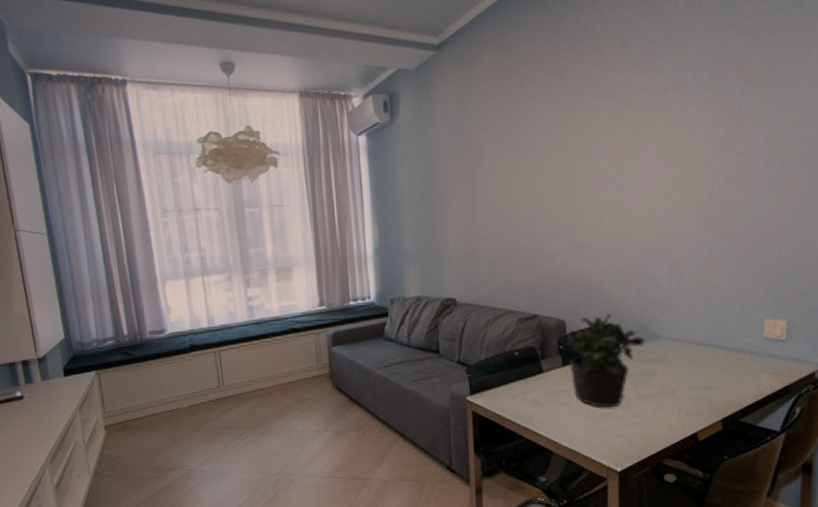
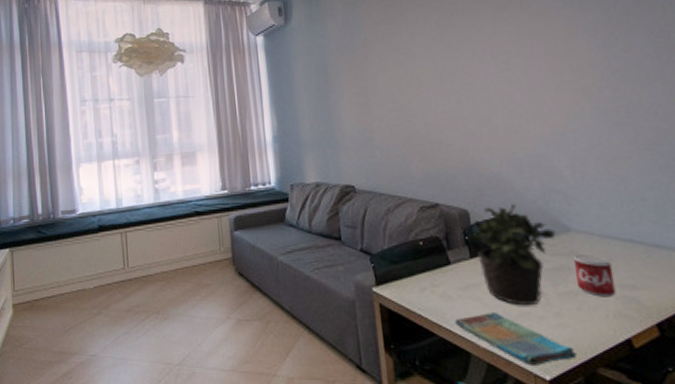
dish towel: none [541,415,648,461] -> present [454,313,578,367]
beverage can: none [657,360,691,398] -> present [573,255,616,297]

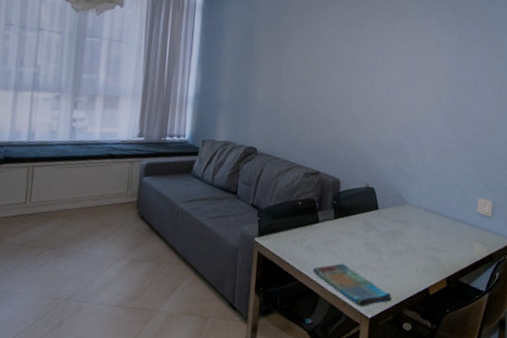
potted plant: present [467,204,556,306] -> none [335,179,397,260]
beverage can: present [573,255,616,297] -> none [402,223,428,256]

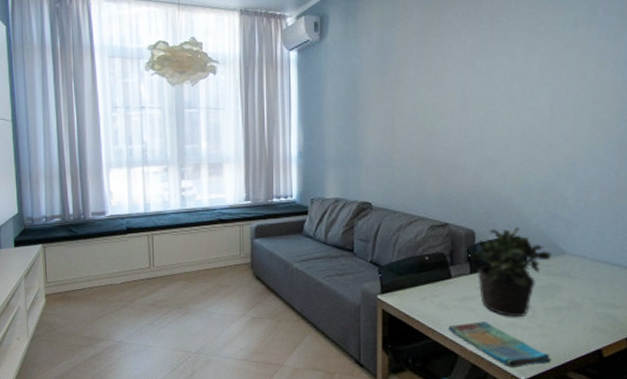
potted plant: none [335,179,397,260] -> present [470,228,552,318]

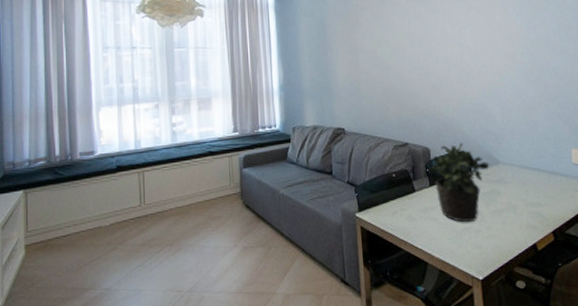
dish towel: present [448,321,552,368] -> none [417,229,501,270]

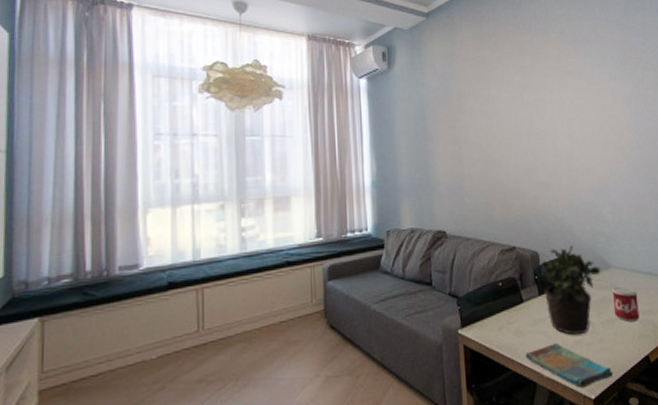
dish towel: none [417,229,501,270] -> present [525,343,614,389]
beverage can: none [500,181,528,213] -> present [612,287,640,322]

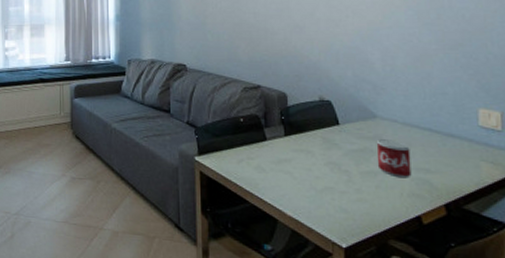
dish towel: present [525,343,614,389] -> none [266,185,372,235]
potted plant: present [537,246,601,335] -> none [284,91,364,182]

